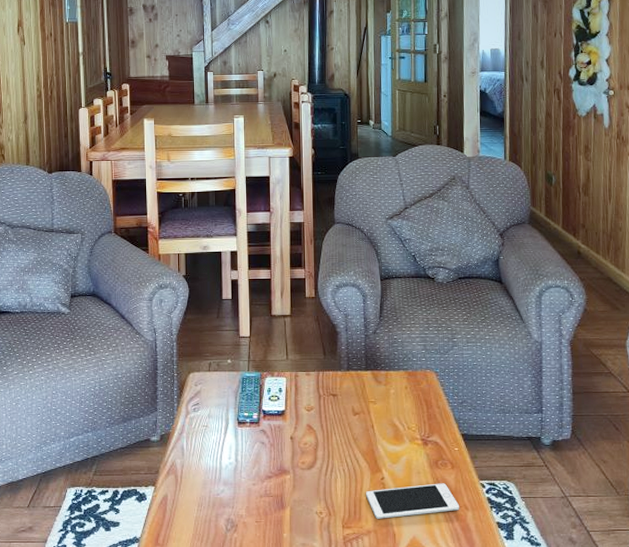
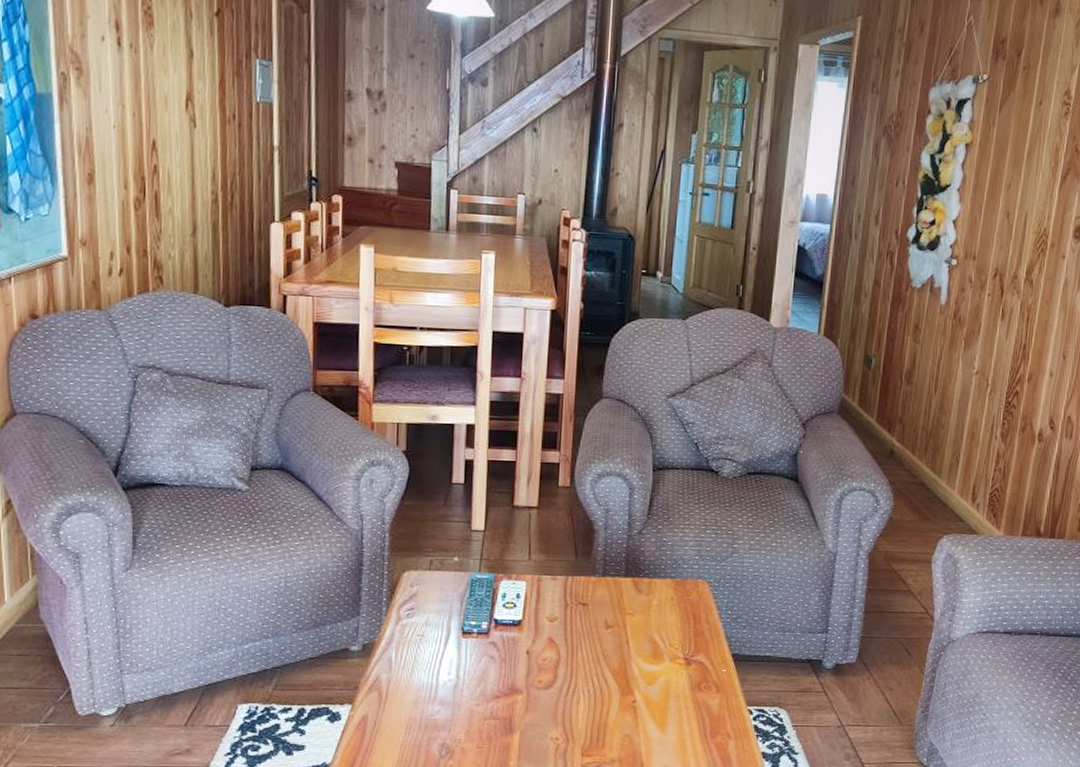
cell phone: present [366,483,460,519] -> none [613,708,722,747]

